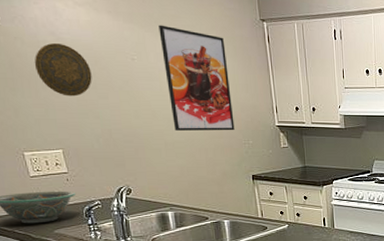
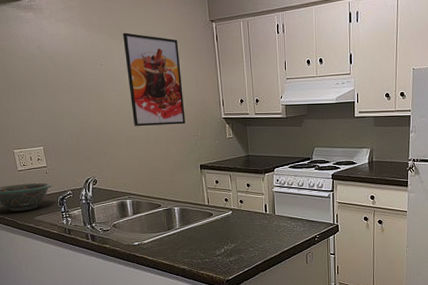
decorative plate: present [34,43,92,97] -> none [24,55,68,101]

